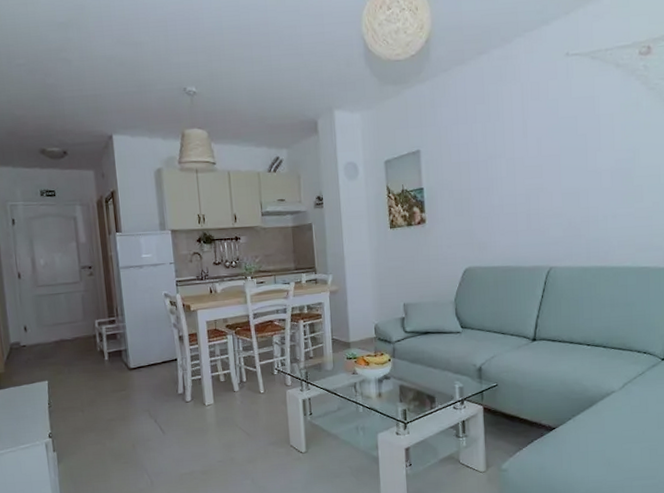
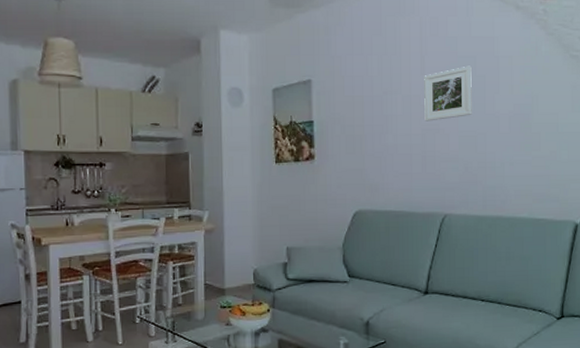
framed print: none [526,125,574,182] -> present [424,65,472,121]

